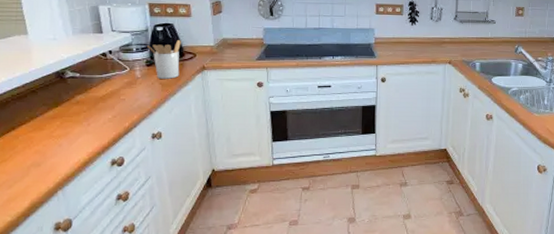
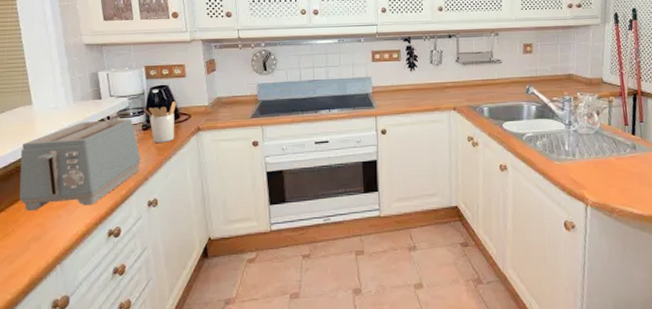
toaster: none [16,54,145,139] -> present [19,119,141,212]

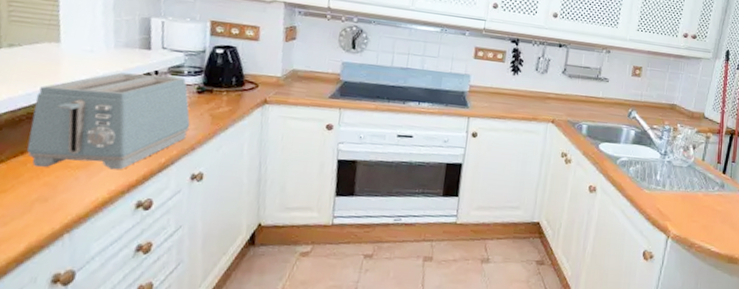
utensil holder: present [144,102,176,143] -> none [202,66,243,111]

